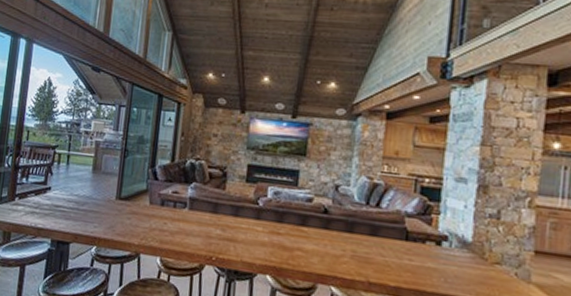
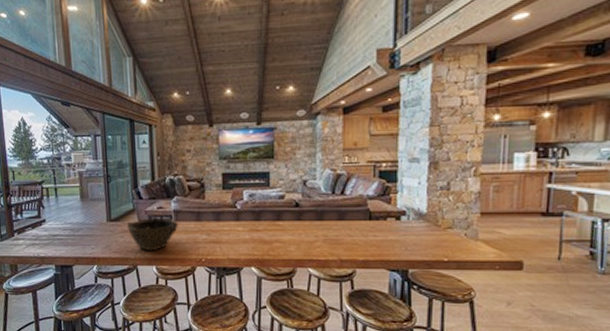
bowl: none [137,202,192,240] -> present [128,217,178,251]

